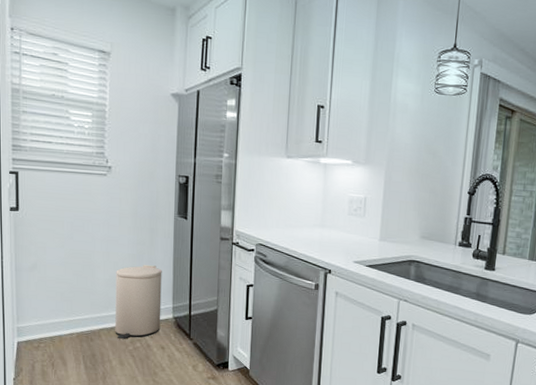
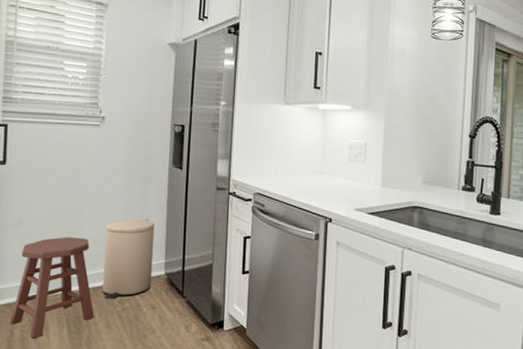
stool: none [31,280,108,373] -> present [10,237,94,339]

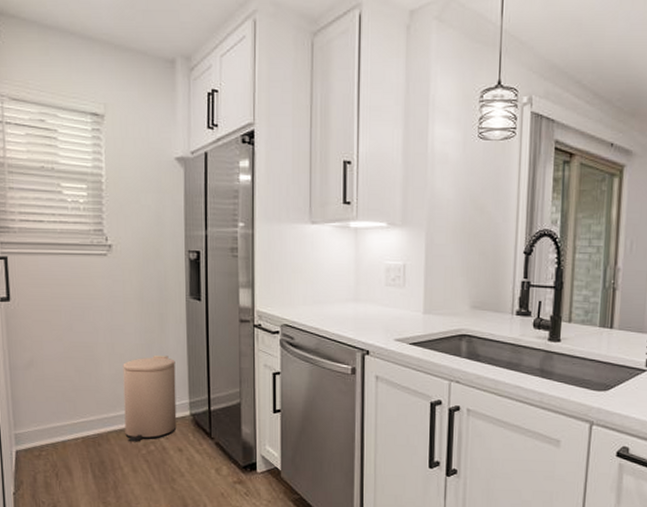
stool: present [10,237,94,339] -> none [32,377,119,484]

